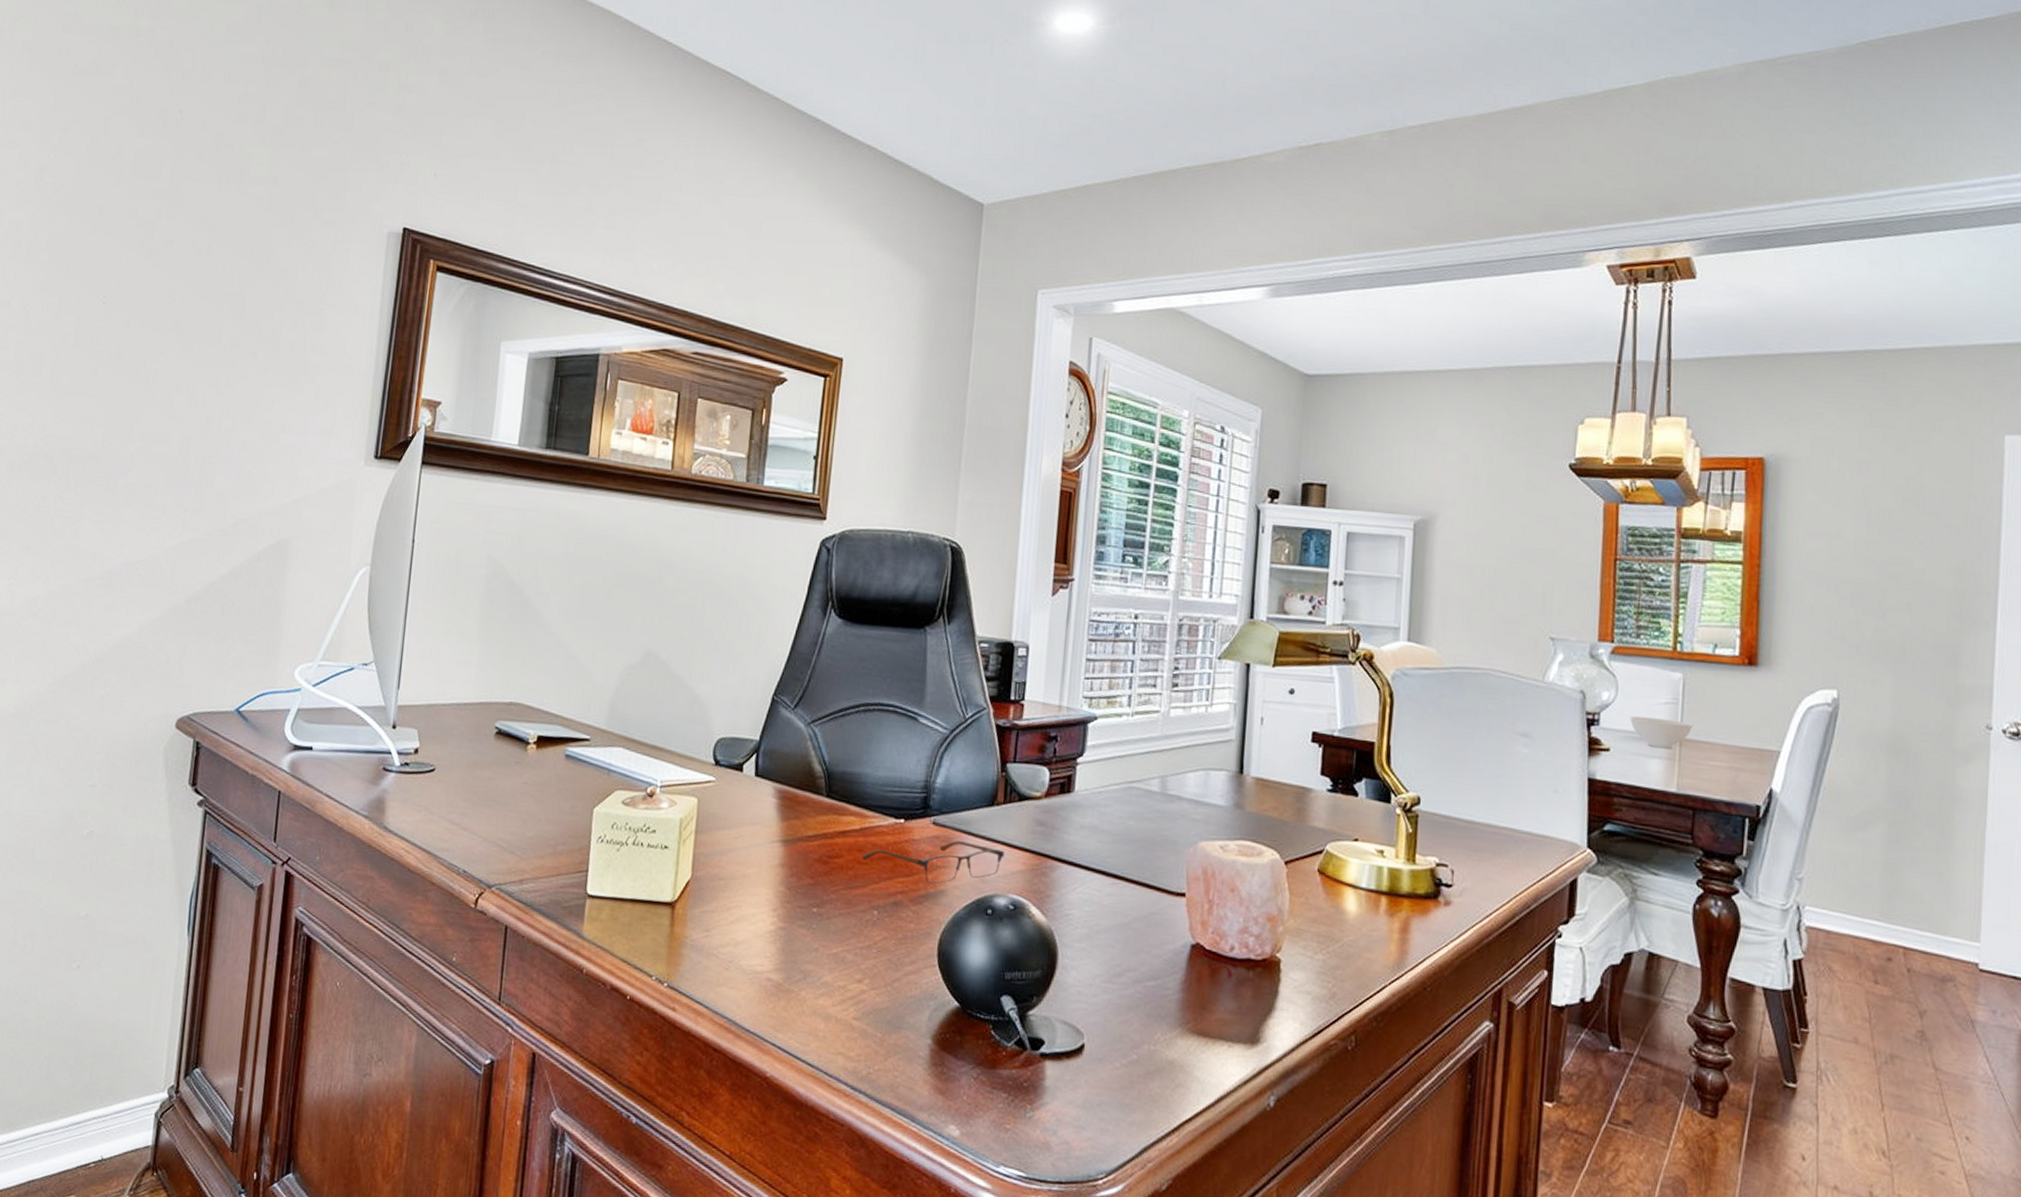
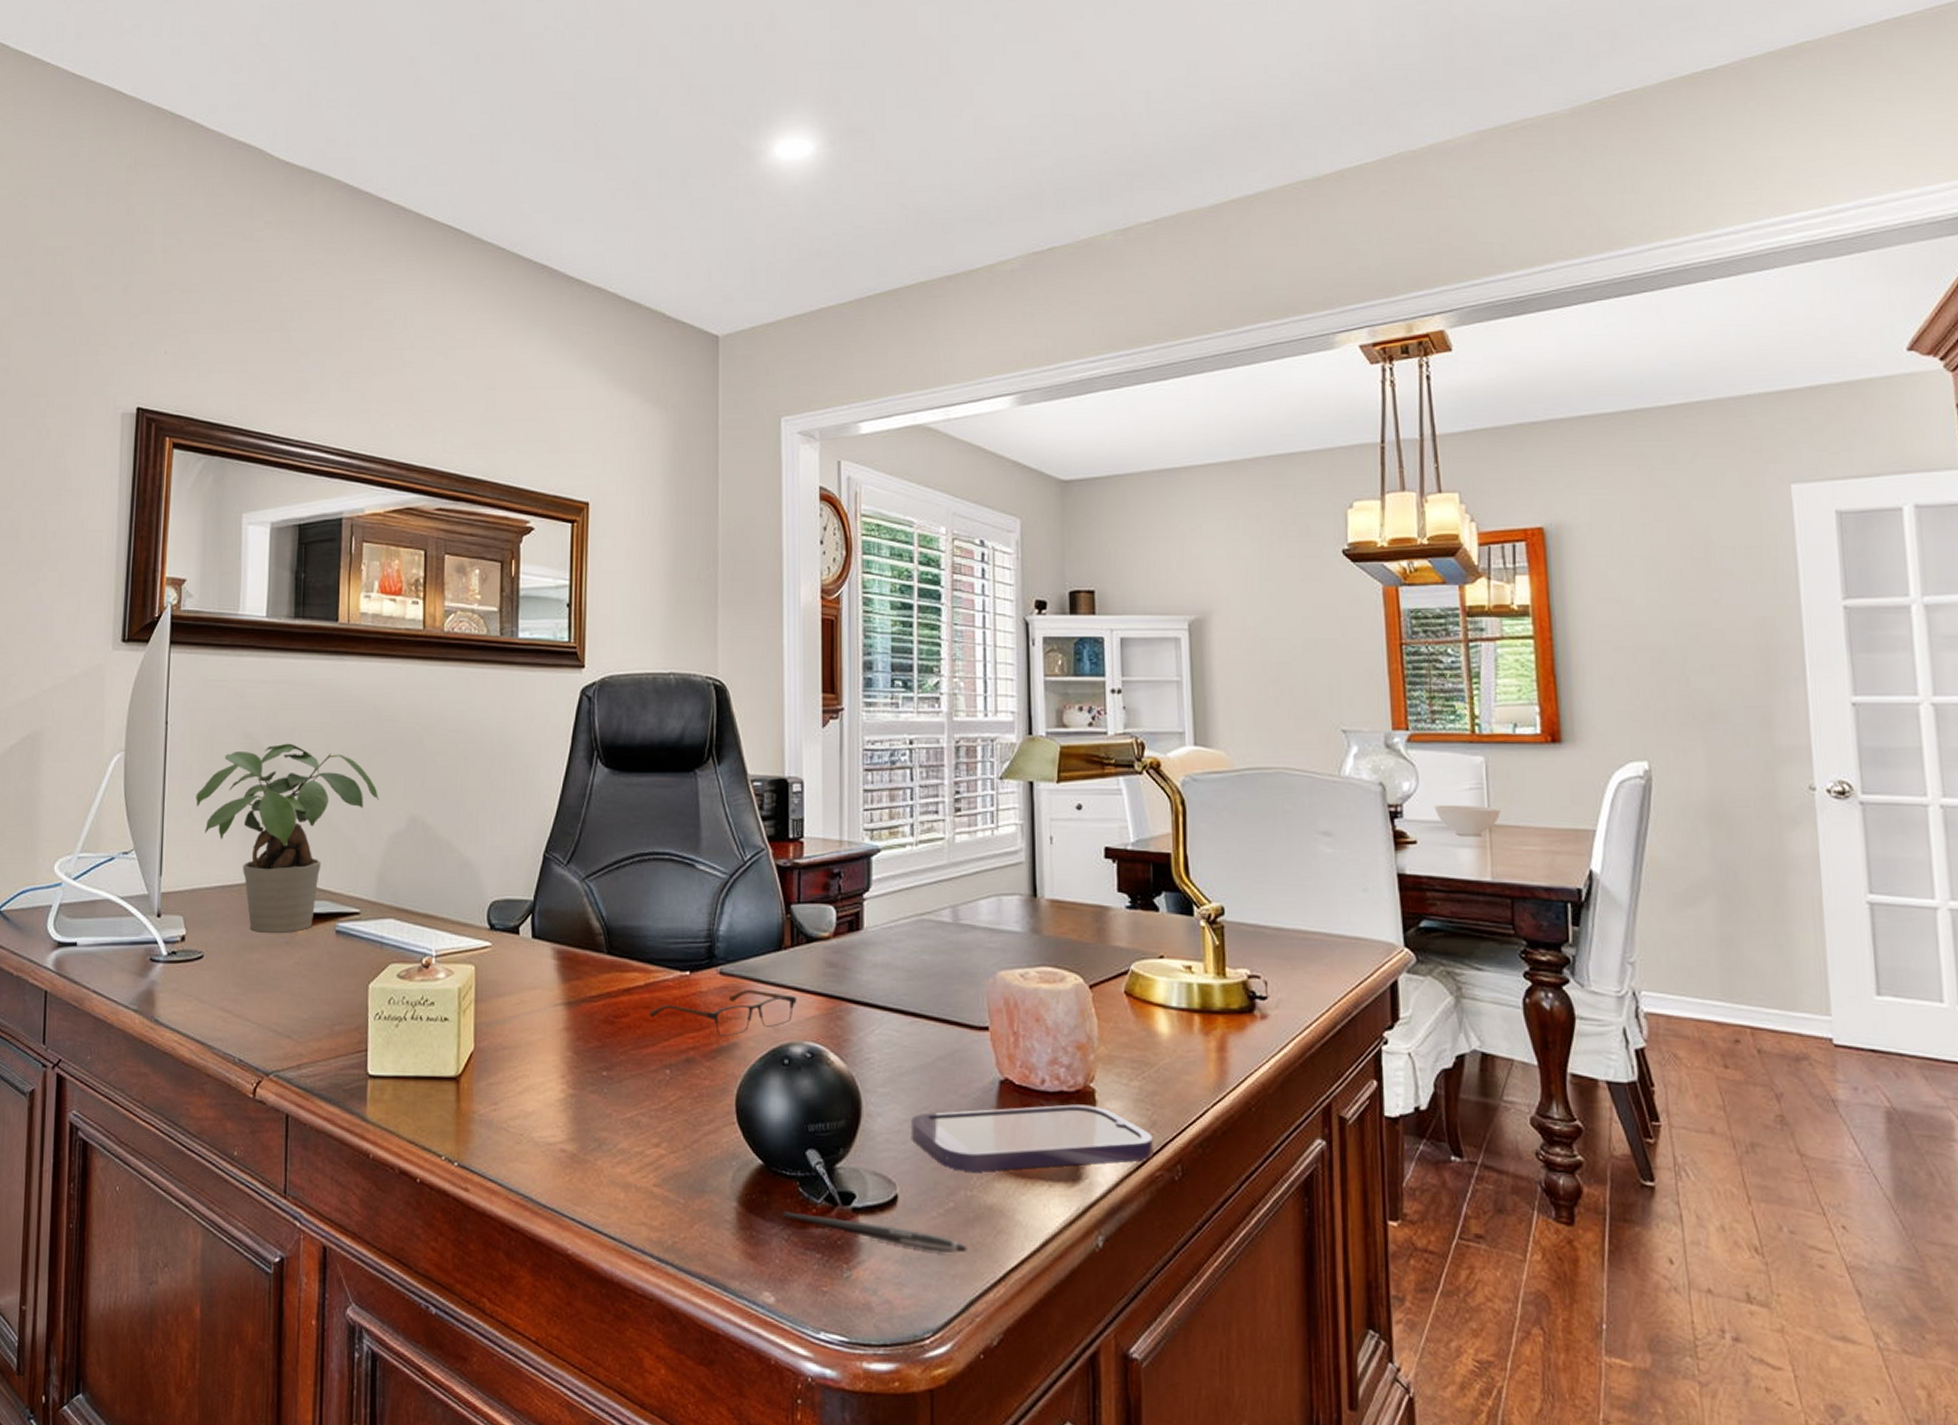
potted plant: none [437,570,617,754] -> present [196,743,379,933]
pen: none [974,1052,1146,1103] -> present [783,1212,967,1253]
mobile phone: none [1102,969,1331,1030] -> present [910,1104,1153,1172]

